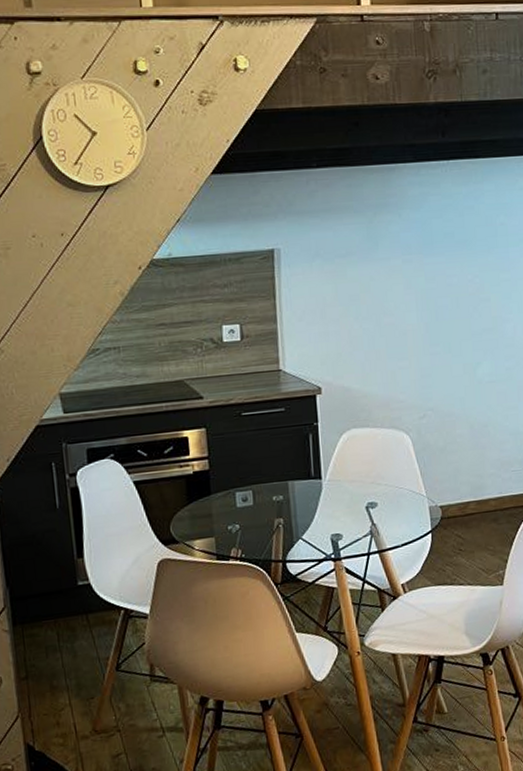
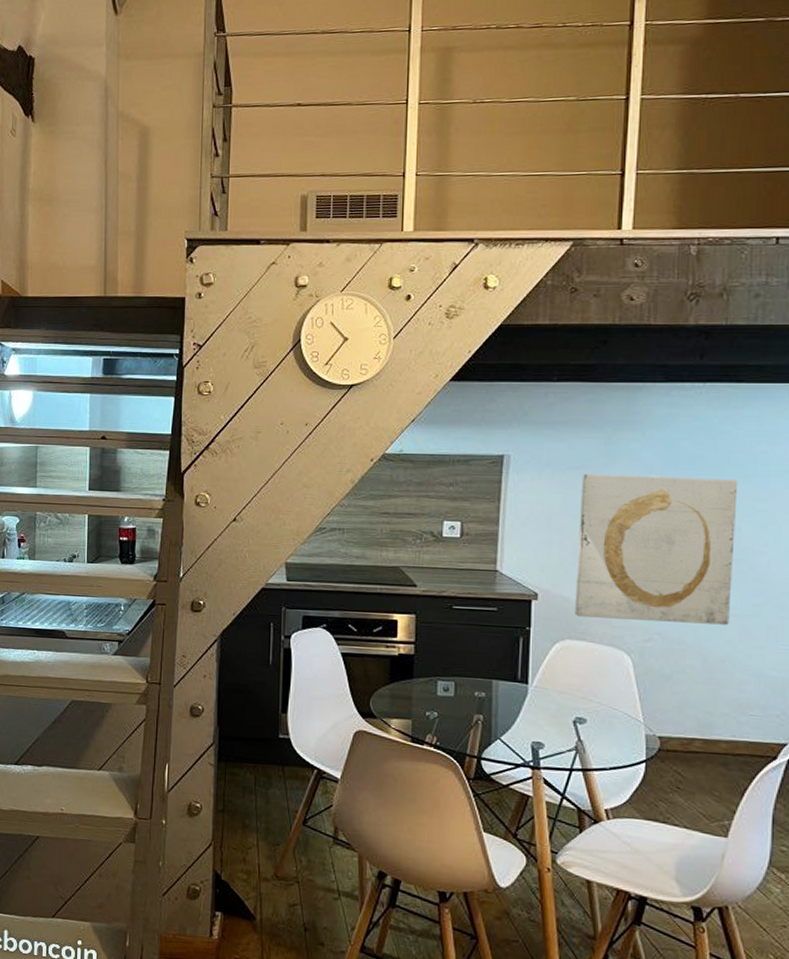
wall art: none [349,253,488,405] -> present [575,473,738,625]

